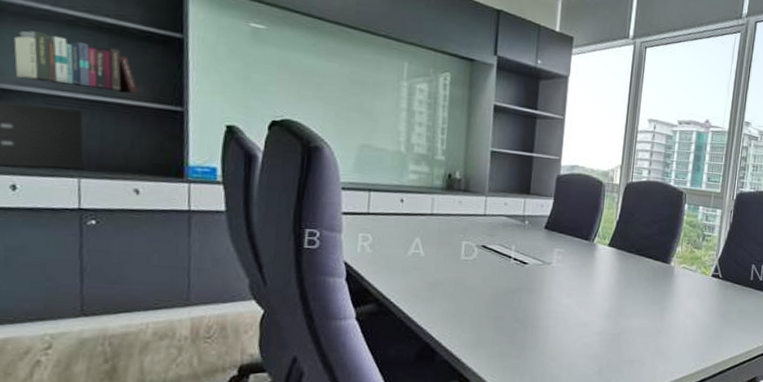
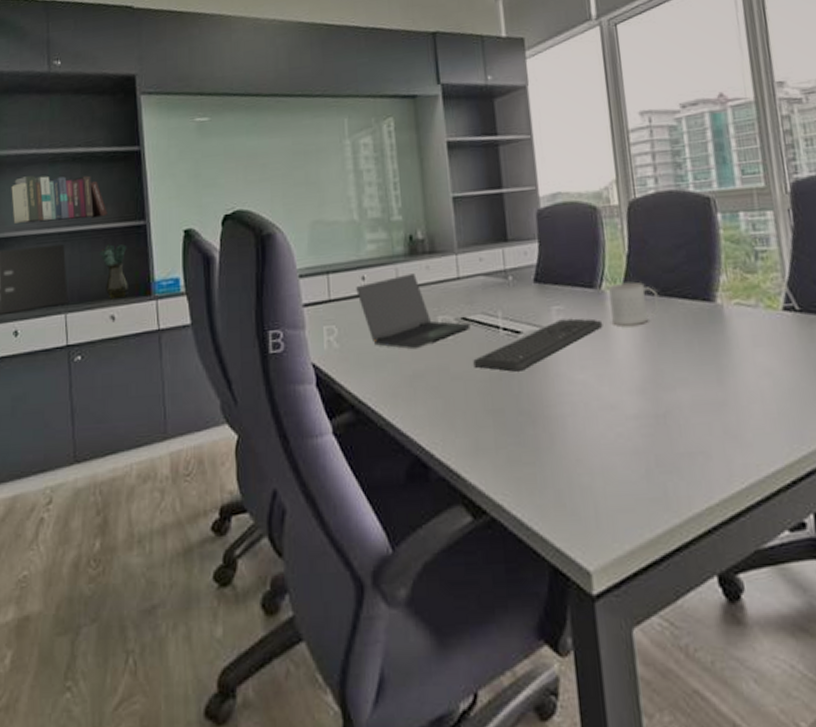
vase: none [125,120,159,175] -> present [99,243,128,300]
laptop: none [394,204,488,264] -> present [356,273,471,350]
computer keyboard: none [485,259,590,291] -> present [473,318,603,372]
mug: none [597,240,633,272] -> present [607,281,660,326]

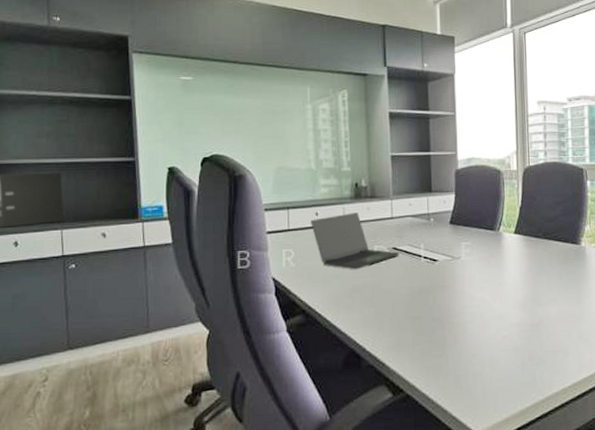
books: present [11,175,108,224] -> none [12,113,101,154]
vase: present [99,243,128,300] -> none [93,174,118,220]
computer keyboard: present [473,318,603,372] -> none [400,252,499,289]
mug: present [607,281,660,326] -> none [504,227,540,260]

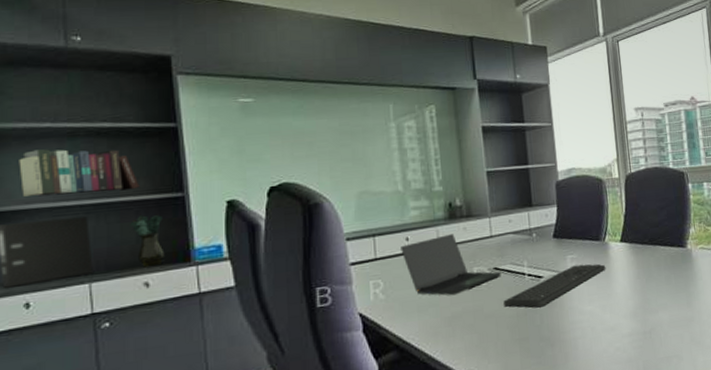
books: none [12,113,101,154] -> present [19,149,140,198]
vase: none [93,174,118,220] -> present [130,214,165,268]
computer keyboard: none [400,252,499,289] -> present [503,264,606,308]

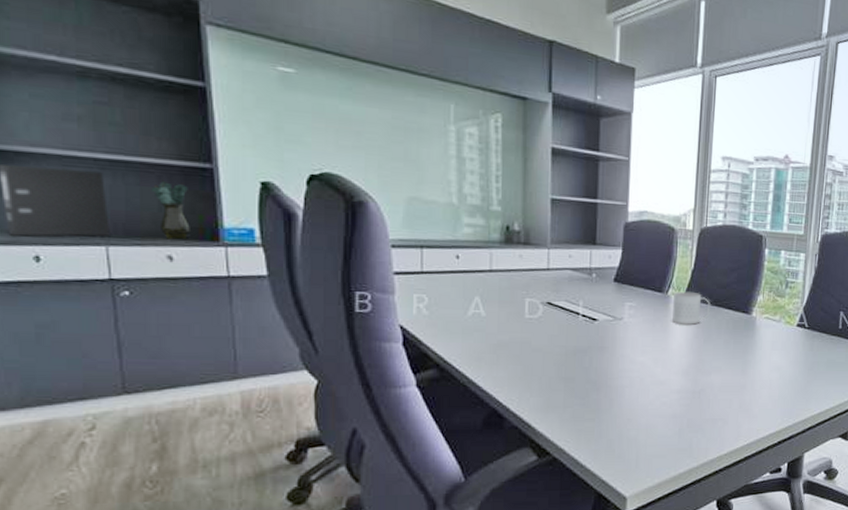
books: present [19,149,140,198] -> none [20,85,162,151]
laptop: present [401,234,501,296] -> none [450,259,554,324]
computer keyboard: present [503,264,606,308] -> none [553,313,665,350]
mug: none [610,235,648,268] -> present [672,291,711,326]

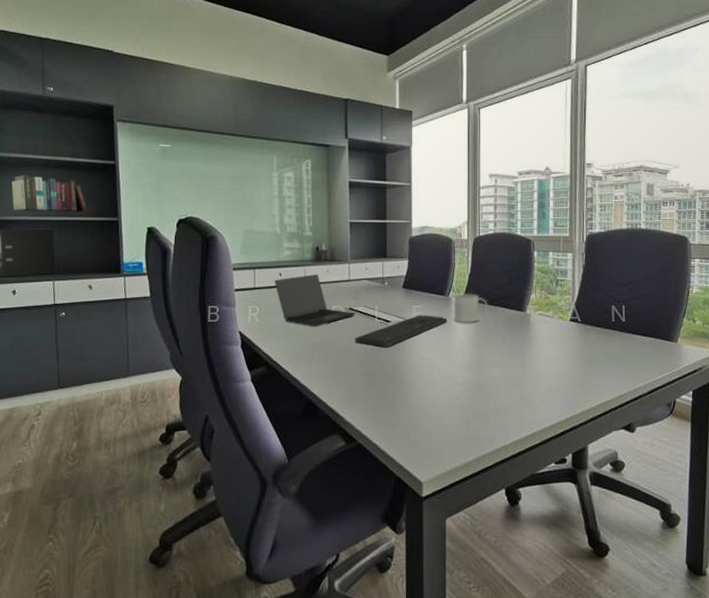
books: none [20,85,162,151] -> present [11,175,88,212]
vase: present [151,180,190,240] -> none [81,232,103,274]
laptop: none [450,259,554,324] -> present [275,274,355,327]
computer keyboard: none [553,313,665,350] -> present [355,315,448,348]

